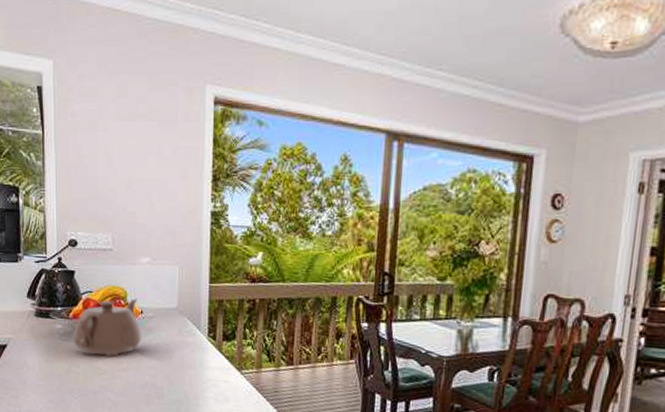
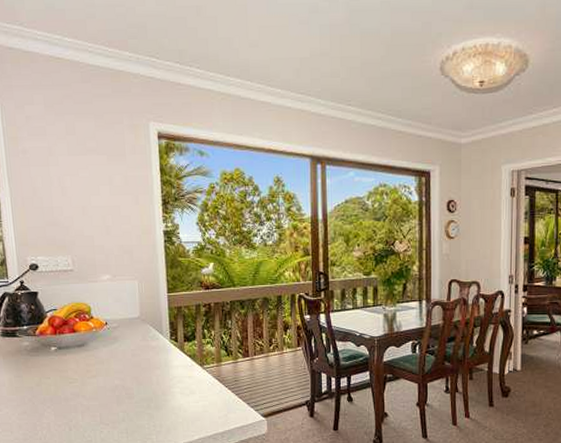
teapot: present [73,298,142,357] -> none [41,312,109,367]

